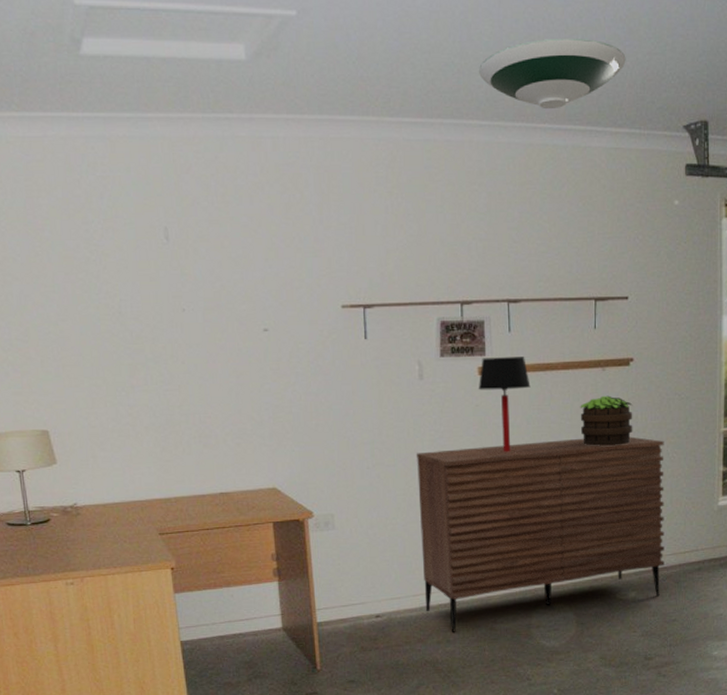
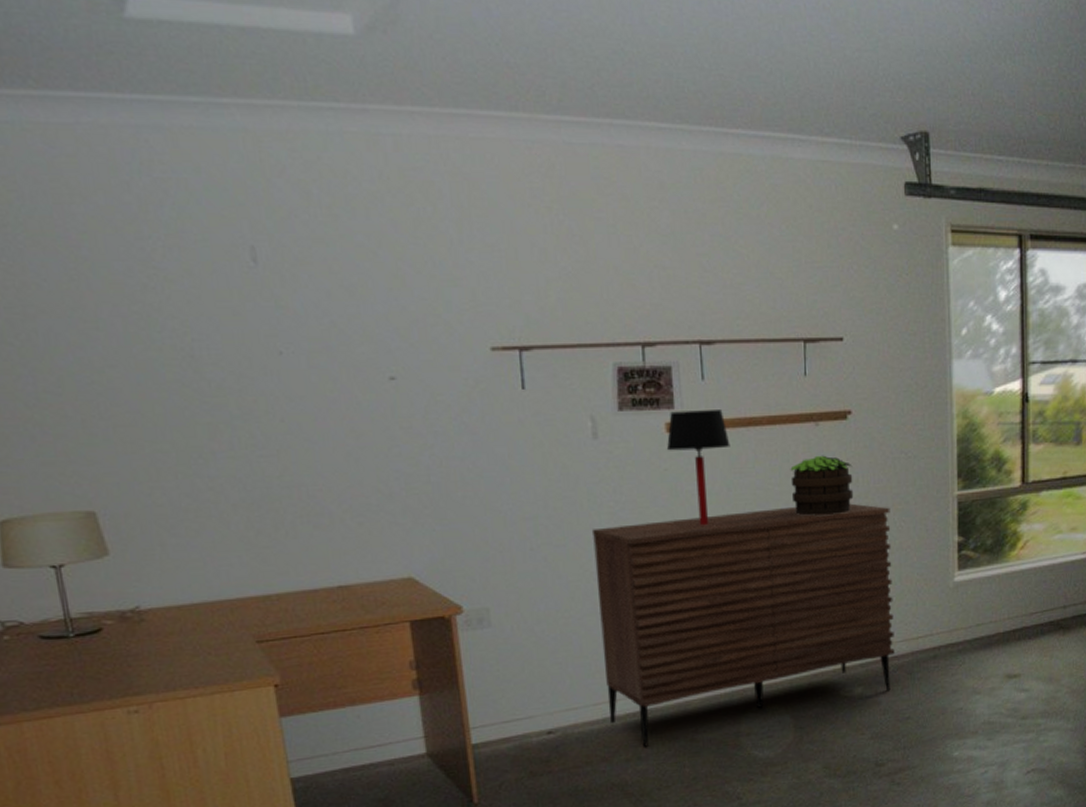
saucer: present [479,38,626,110] -> none [655,26,832,112]

